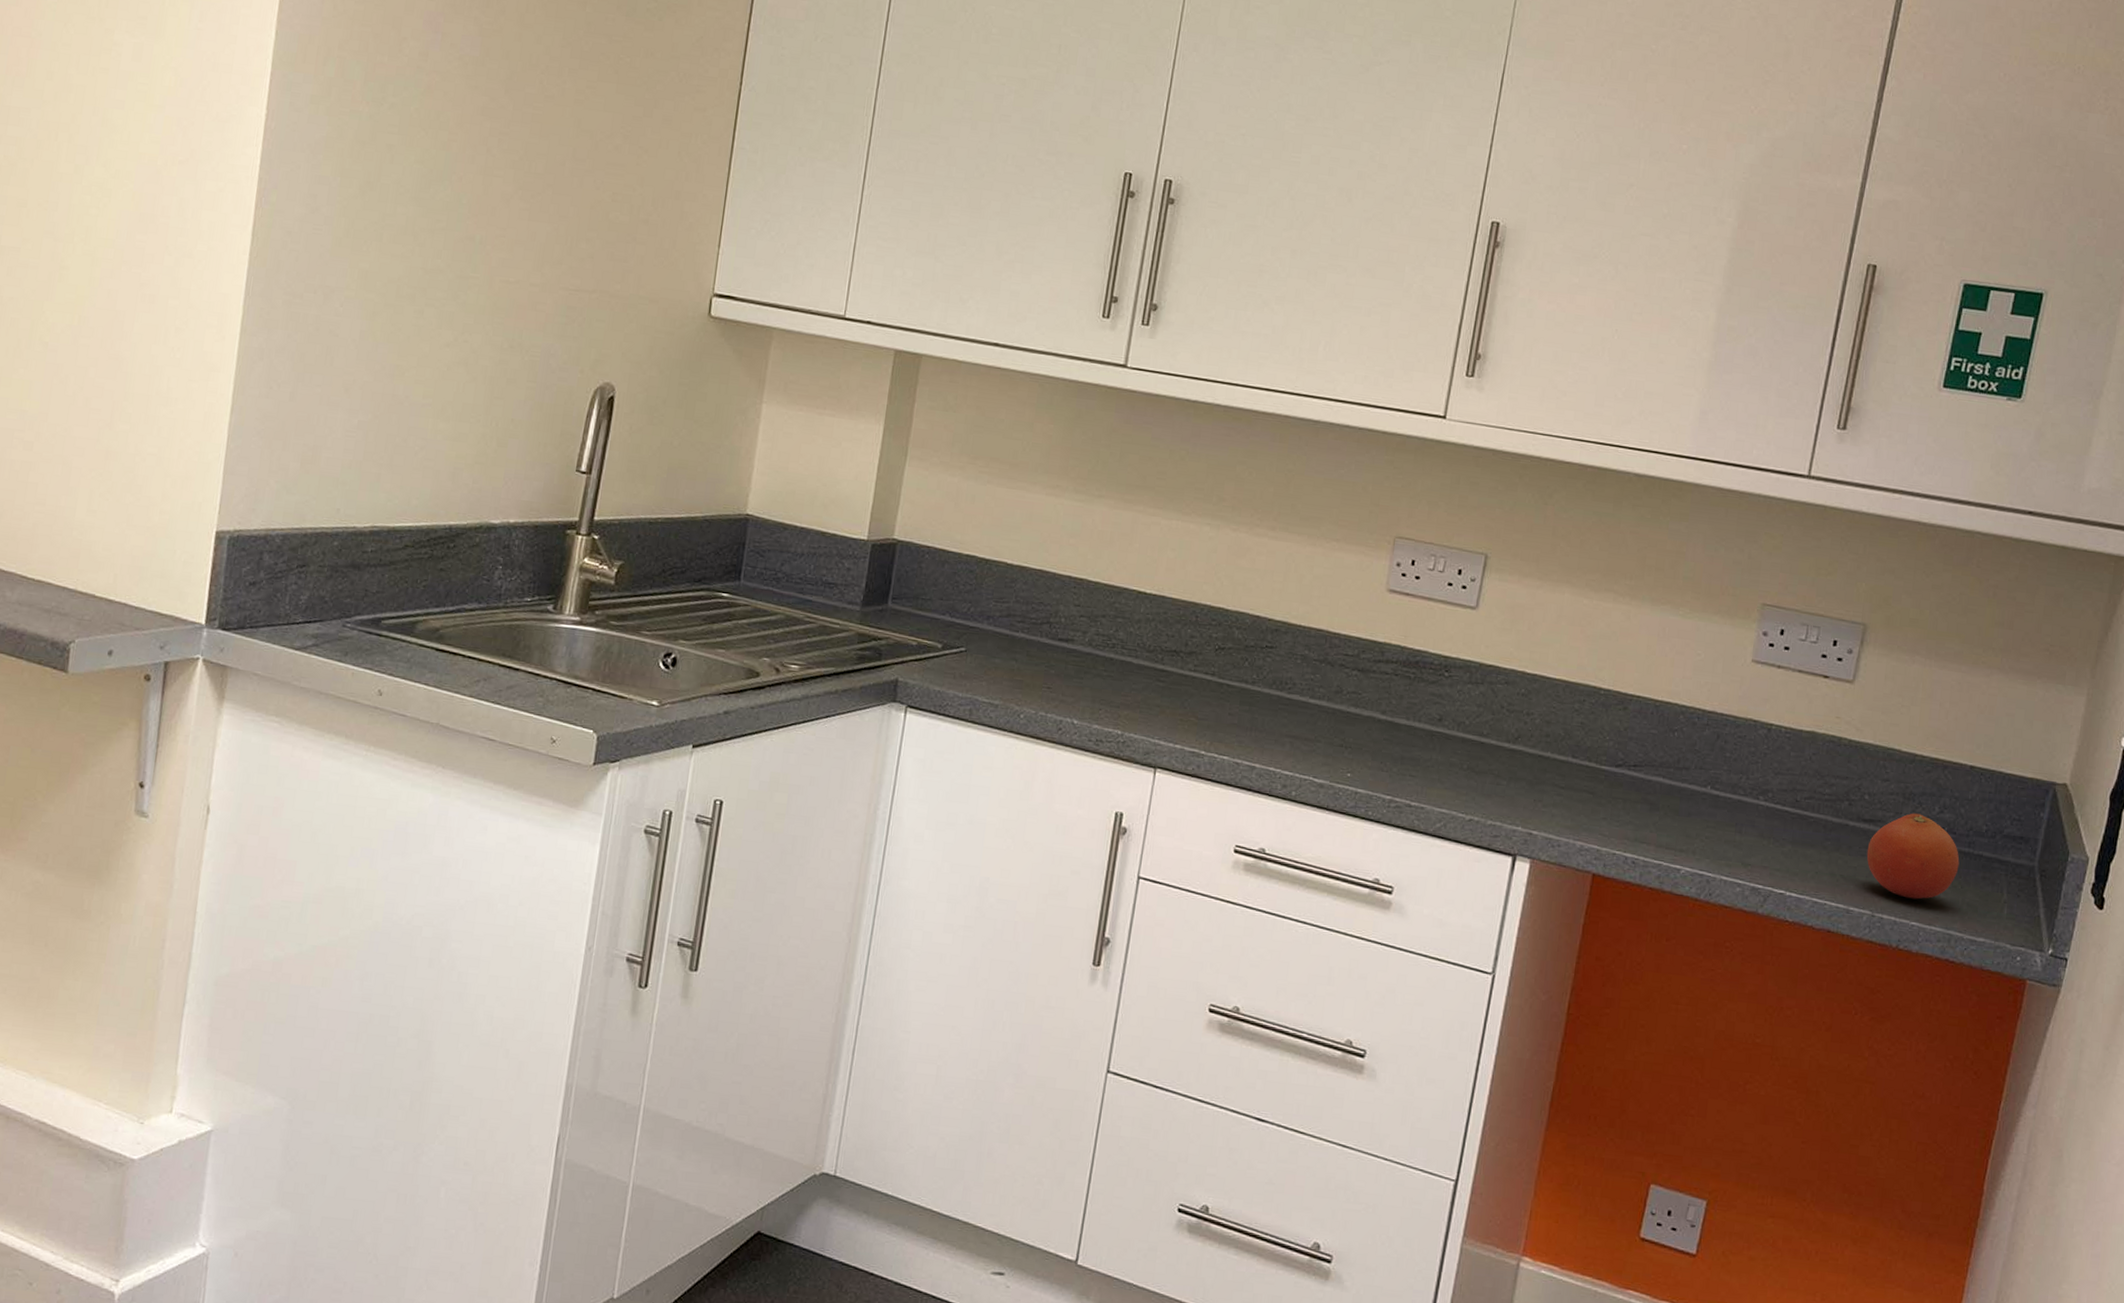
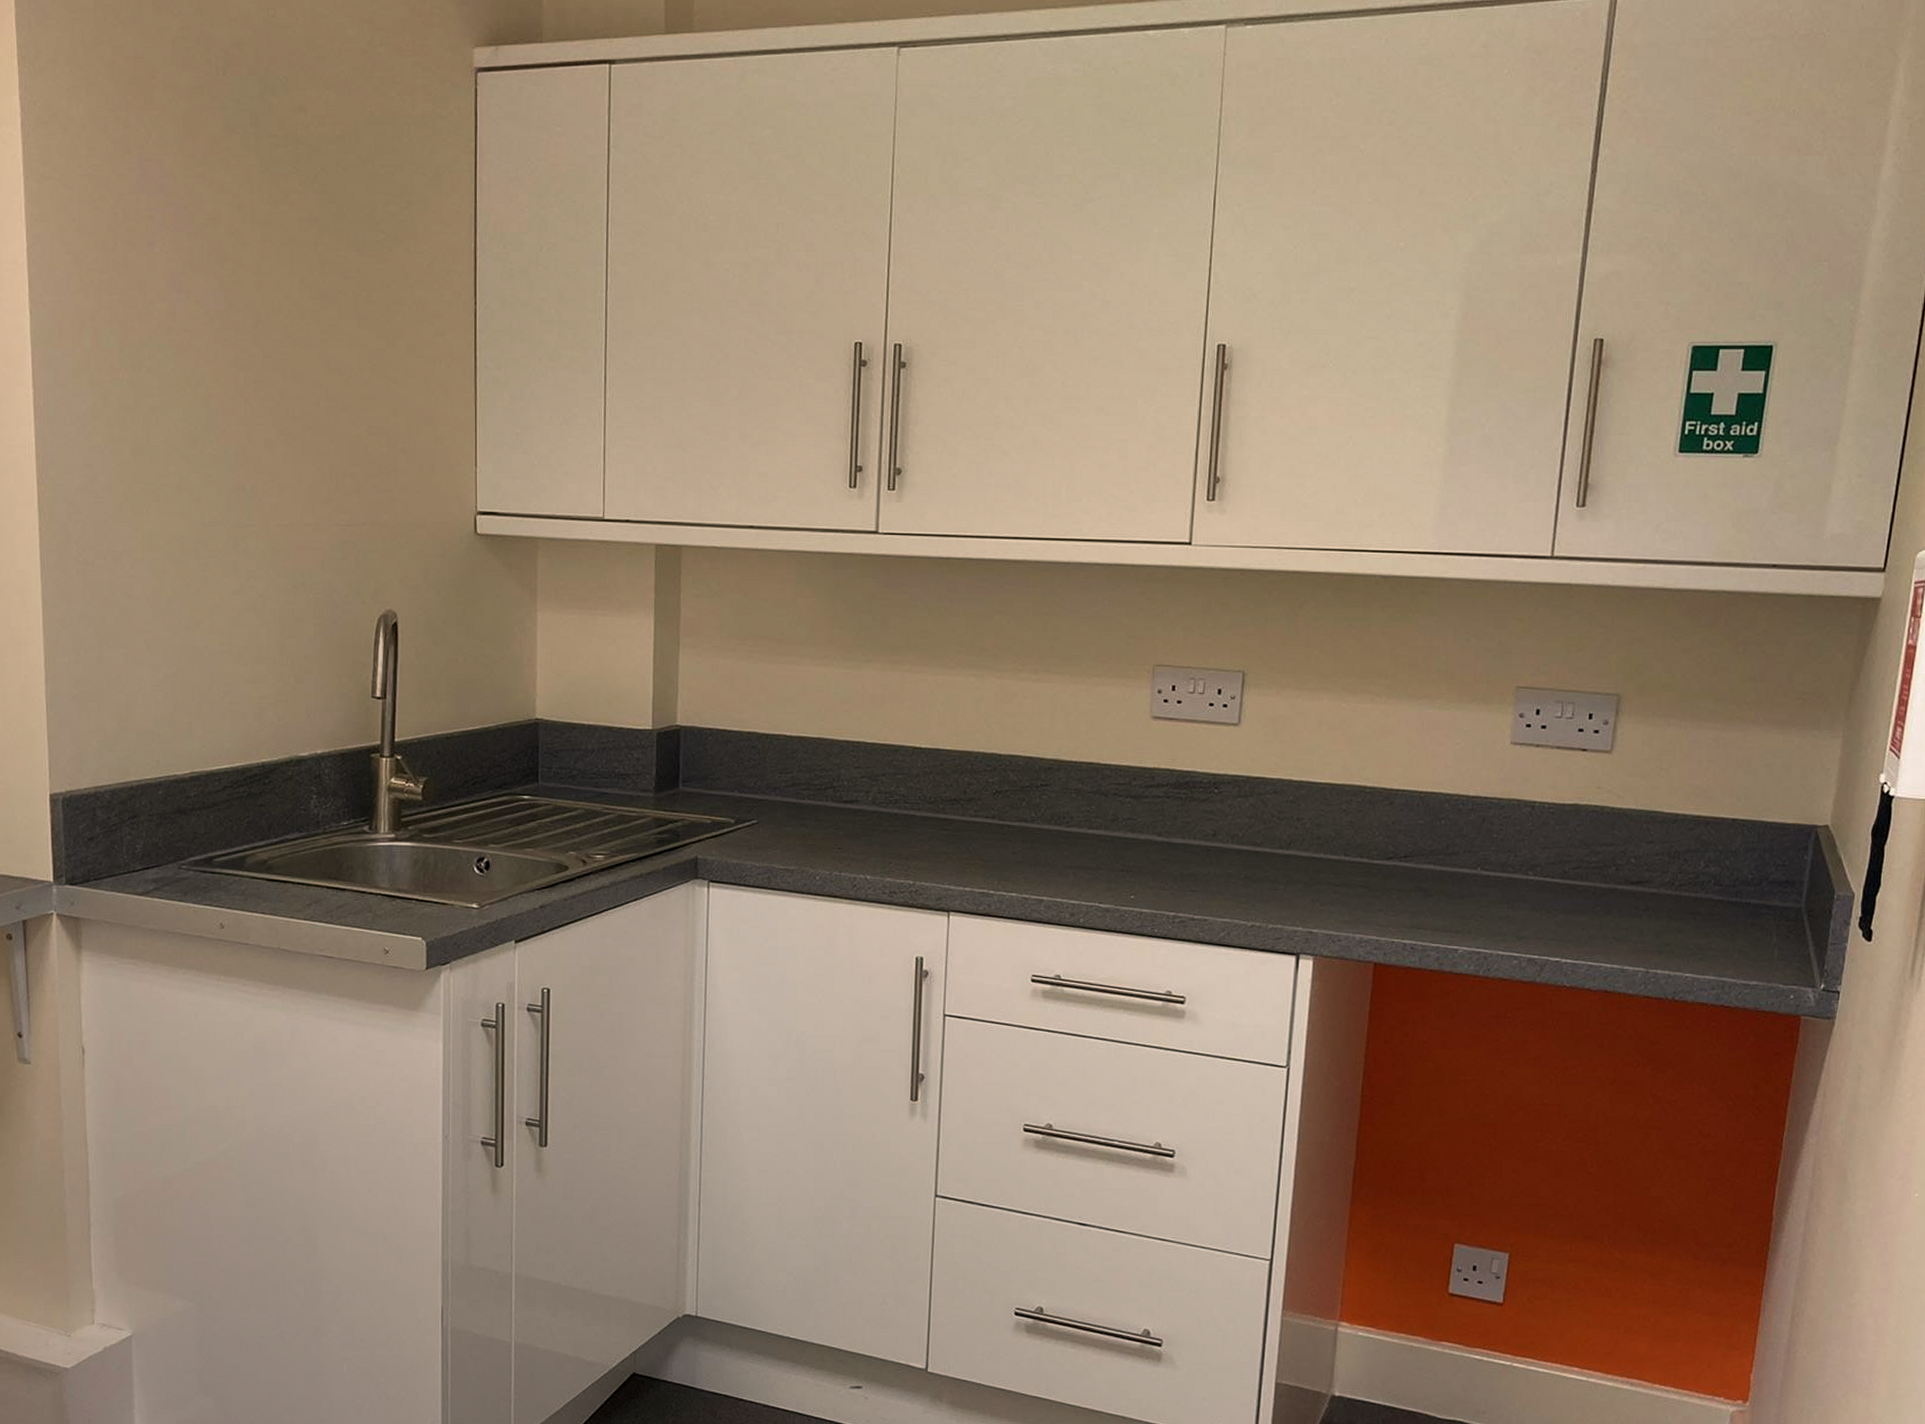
fruit: present [1866,813,1960,900] -> none [1637,870,1728,952]

